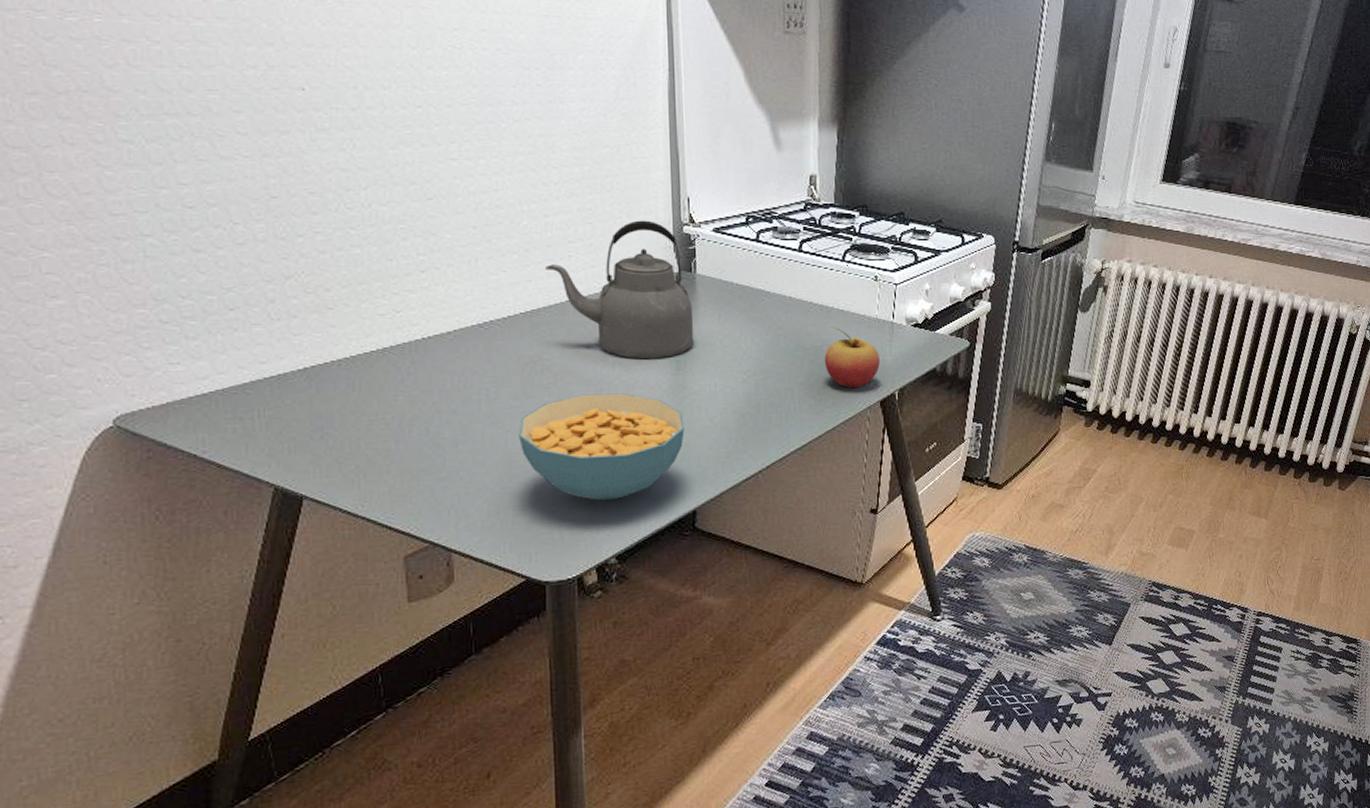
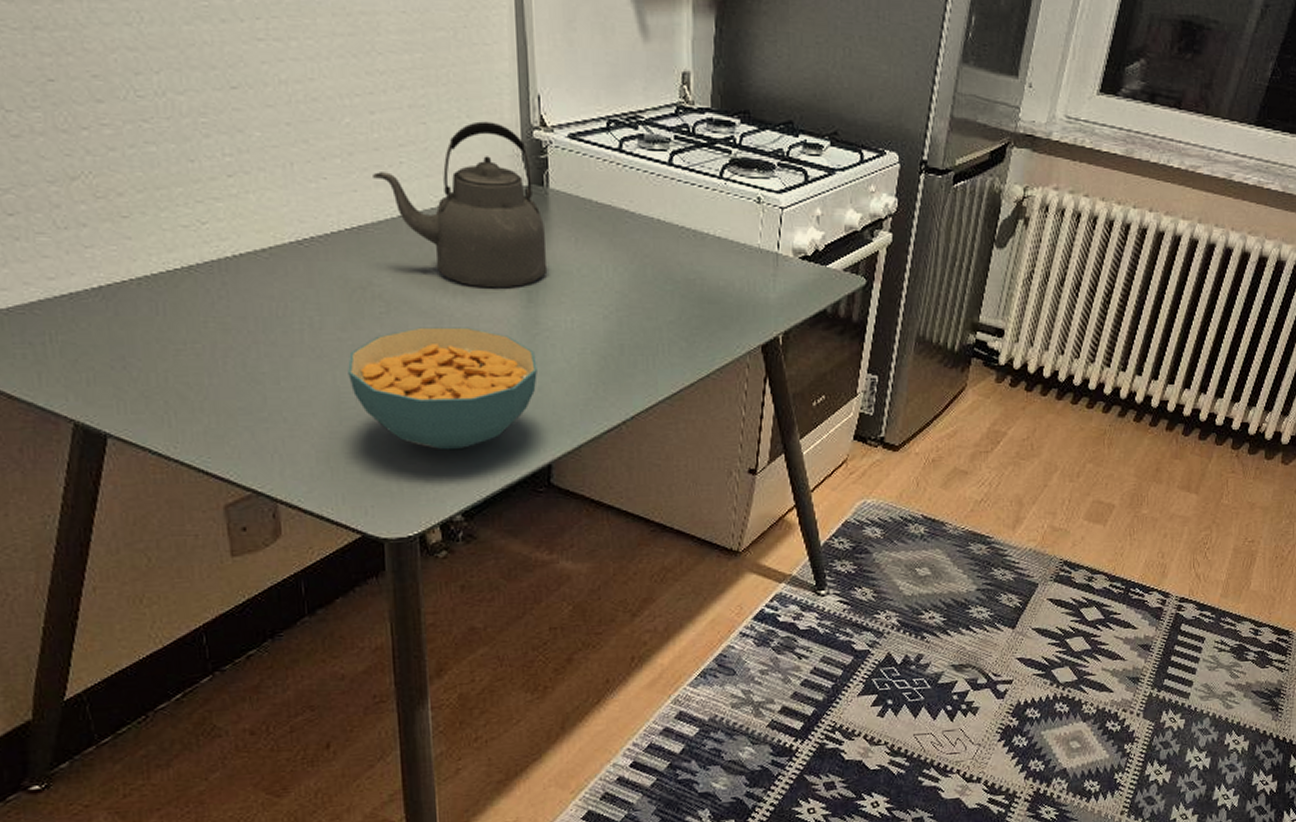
fruit: present [824,326,880,388] -> none [697,256,762,329]

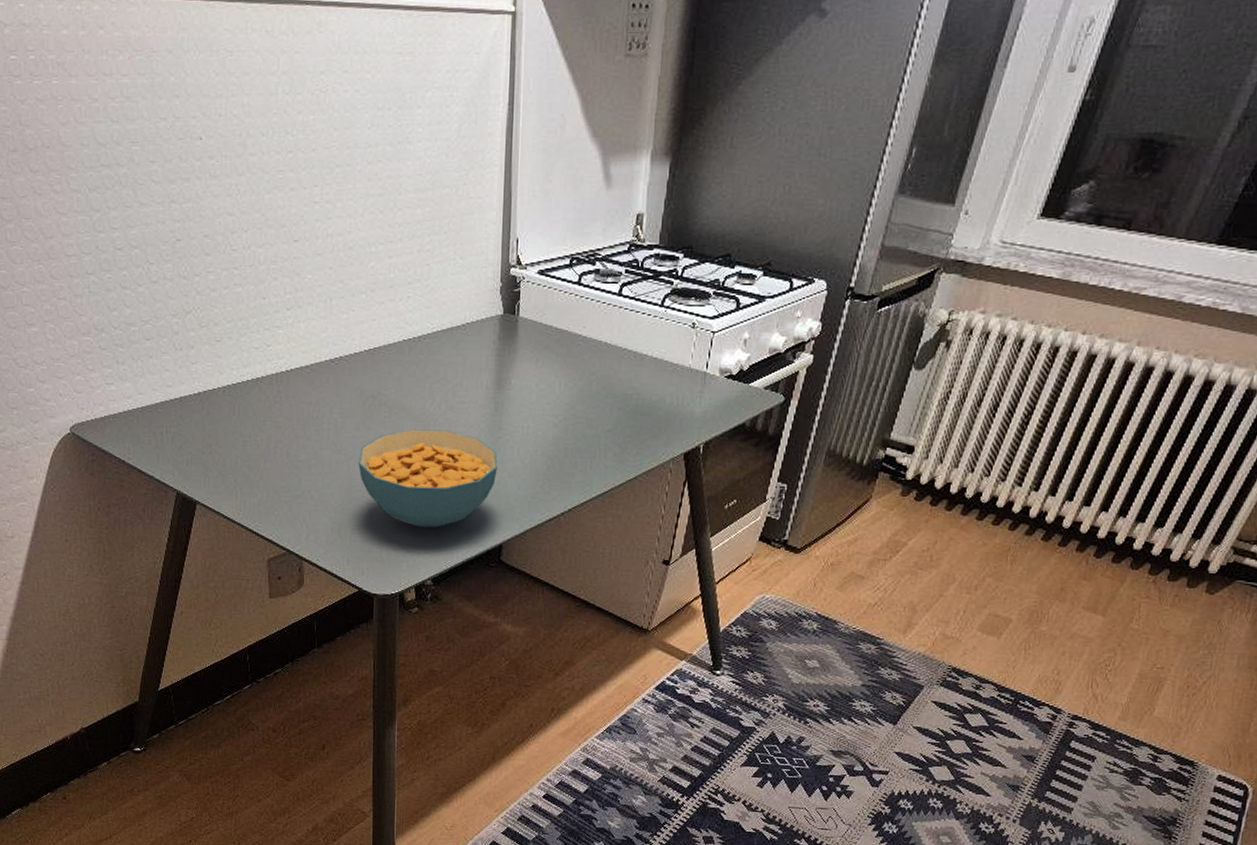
kettle: present [373,121,548,289] -> none [387,262,513,399]

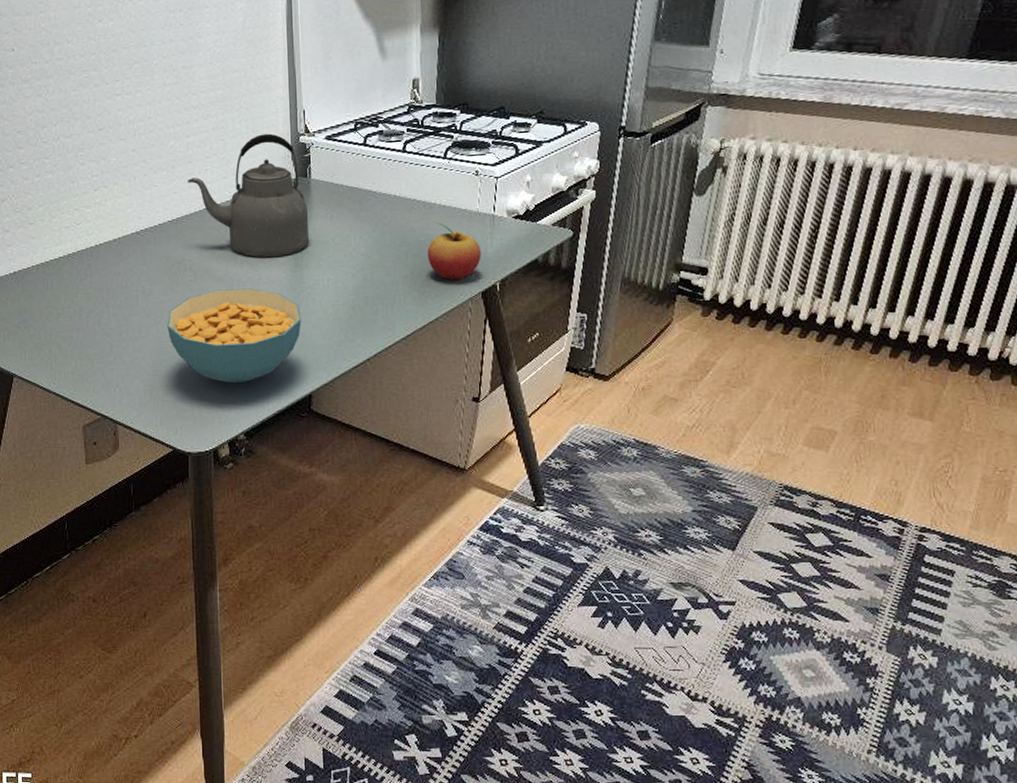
kettle: none [387,262,513,399] -> present [187,133,310,258]
fruit: none [632,374,688,438] -> present [427,221,481,280]

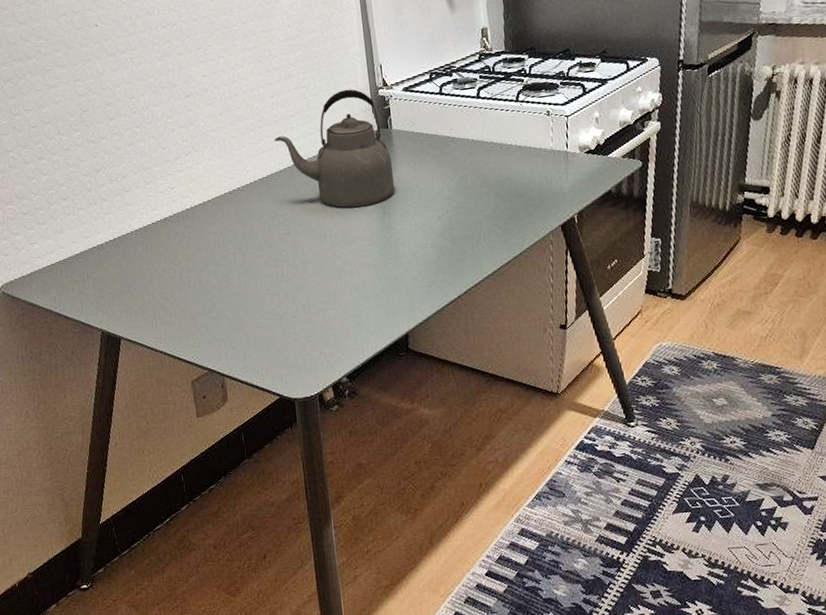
cereal bowl: present [167,288,301,384] -> none [265,237,393,330]
fruit: present [427,221,481,280] -> none [507,161,558,216]

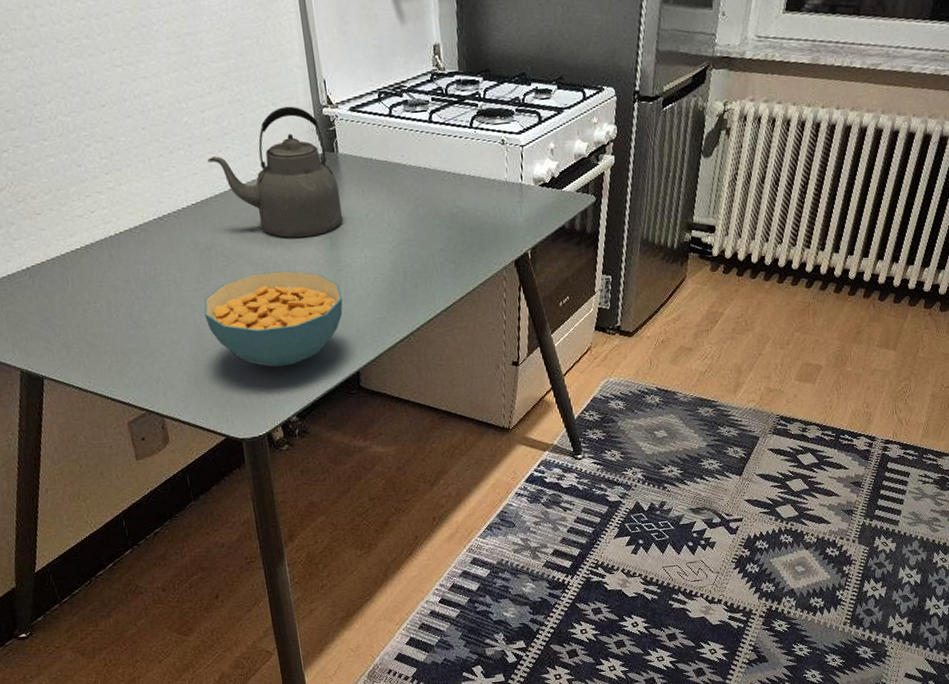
cereal bowl: none [265,237,393,330] -> present [204,270,343,368]

